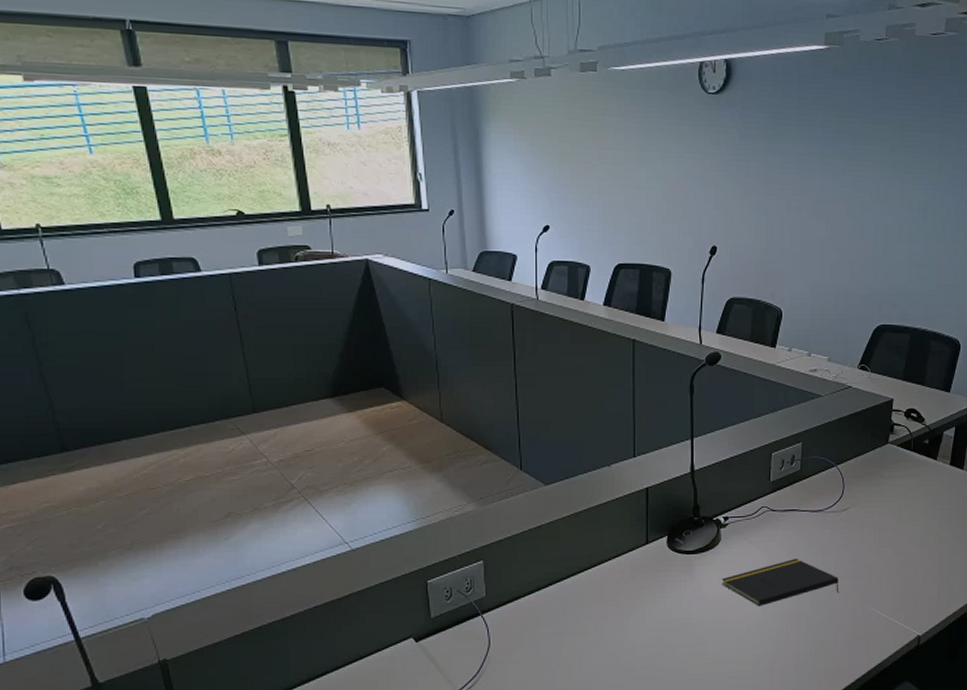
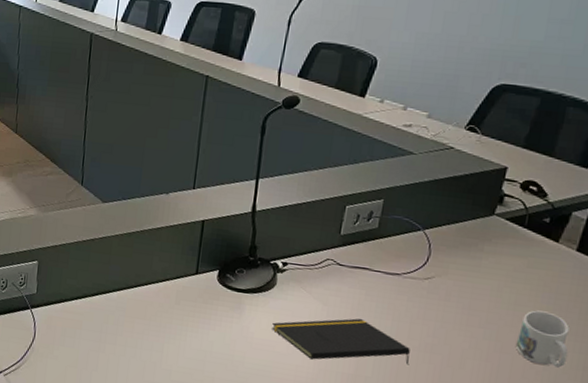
mug: none [916,522,954,569] -> present [515,310,570,368]

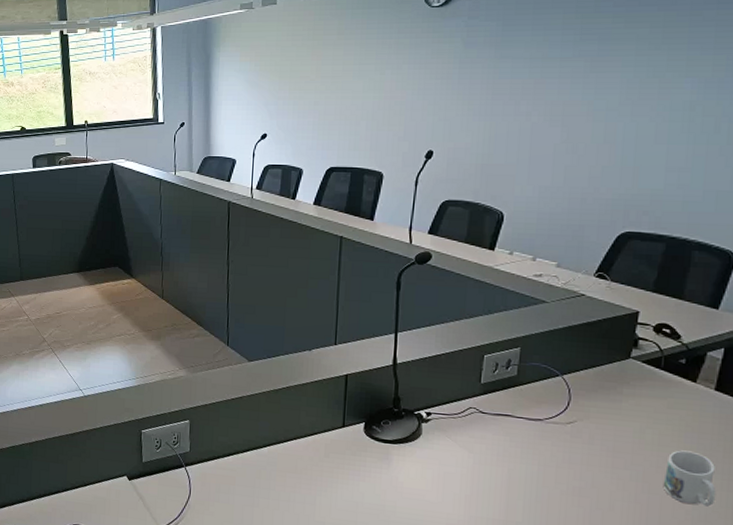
notepad: present [272,318,410,365] -> none [420,464,559,509]

